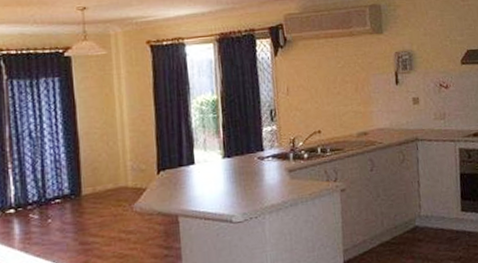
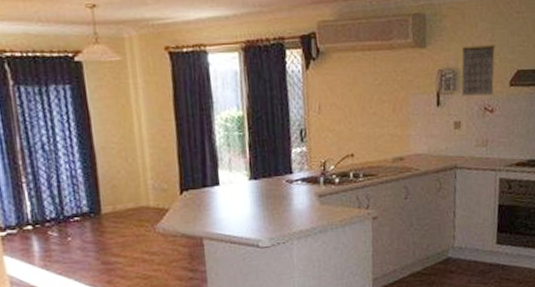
calendar: none [415,29,447,75] -> present [461,45,496,96]

